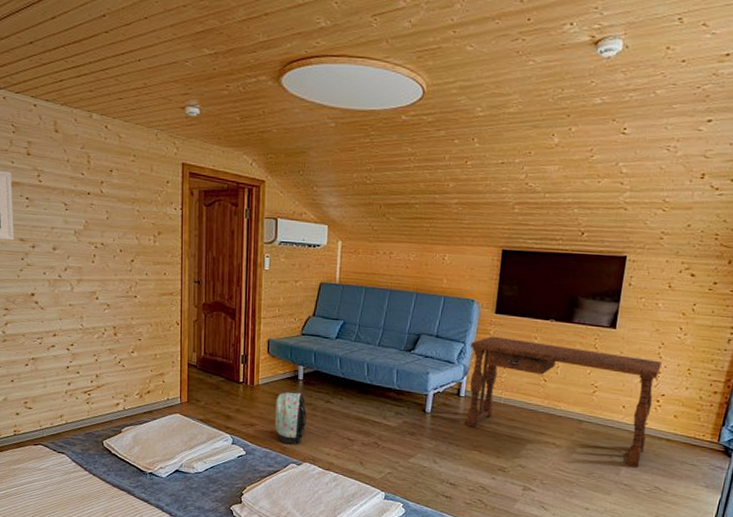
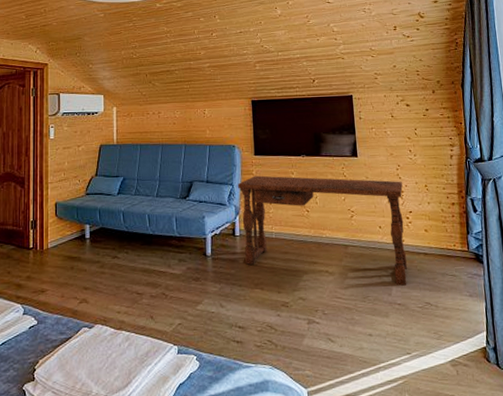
backpack: present [275,391,307,445] -> none [65,251,96,307]

